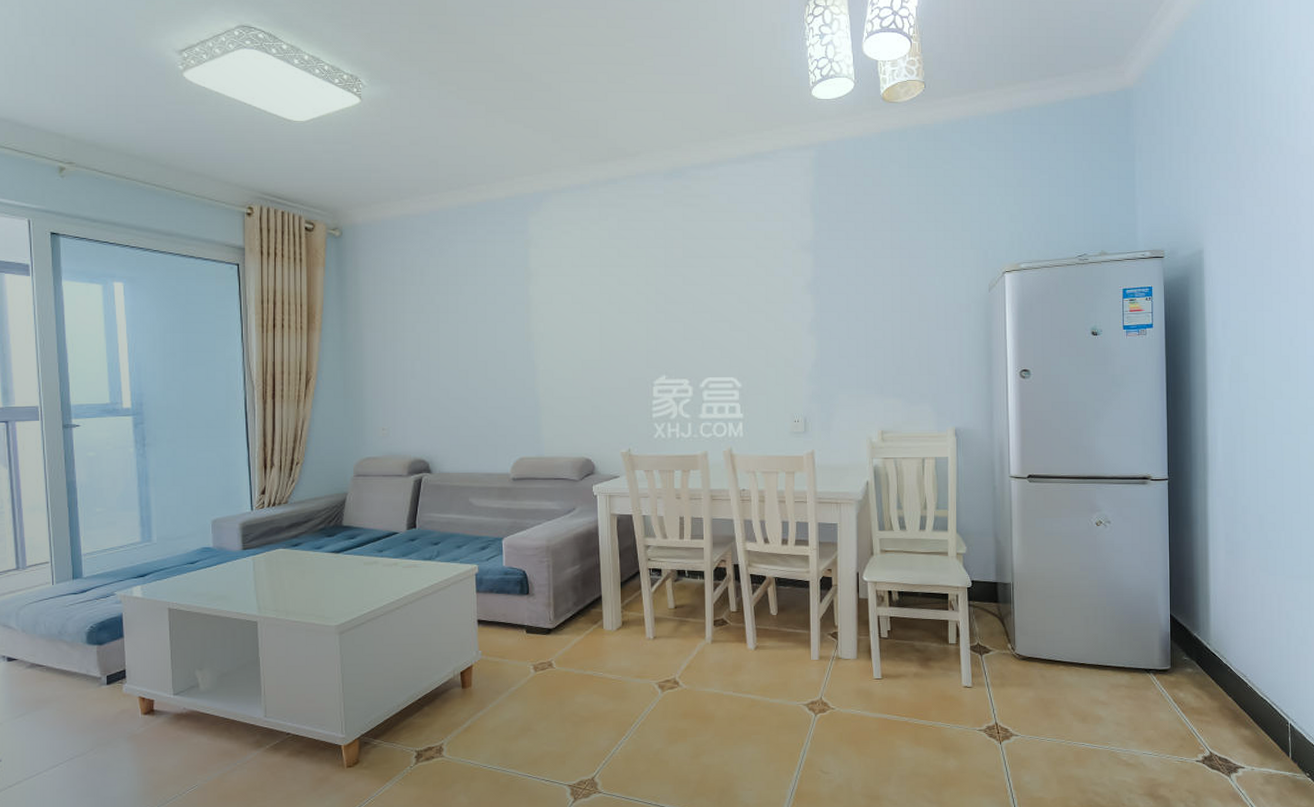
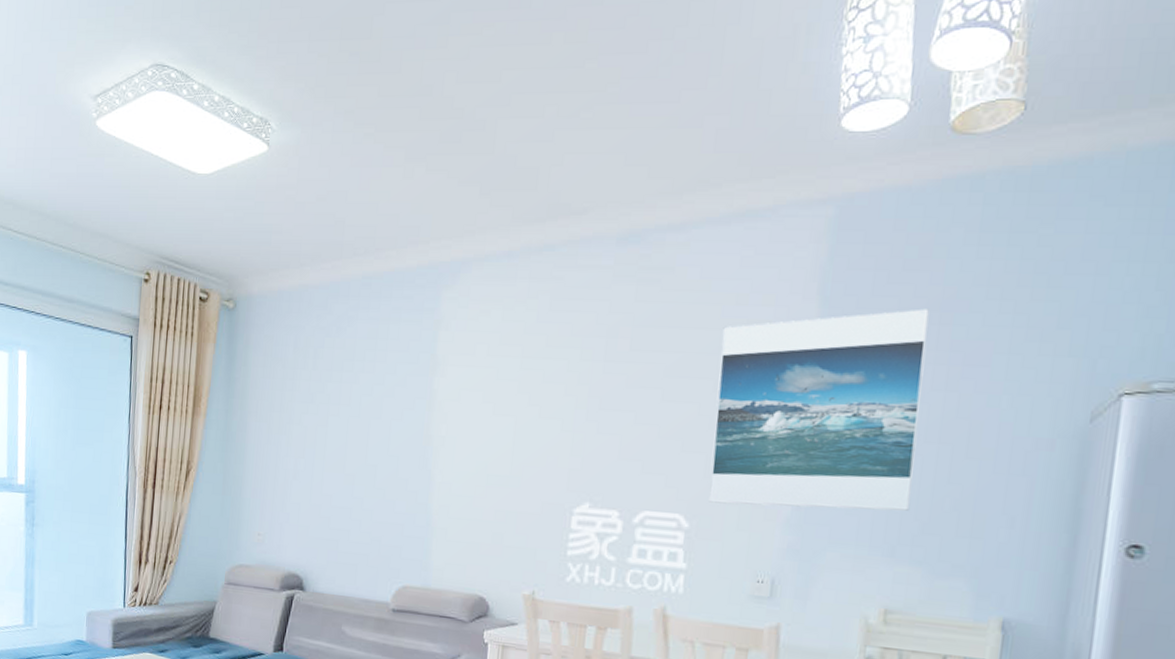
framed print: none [749,220,889,367] -> present [708,308,929,511]

